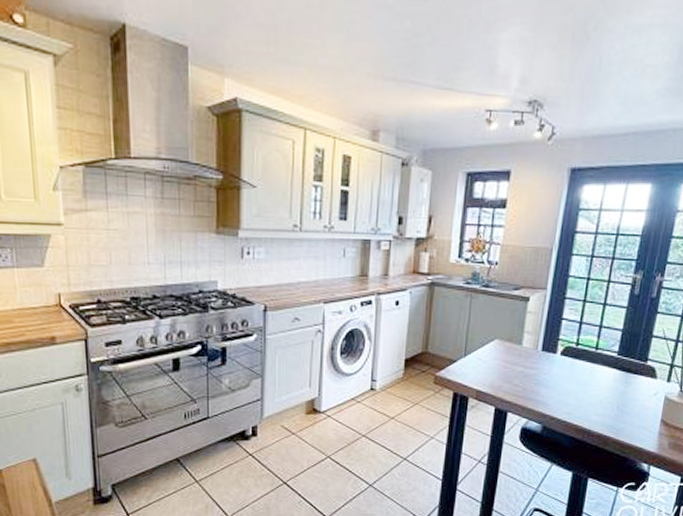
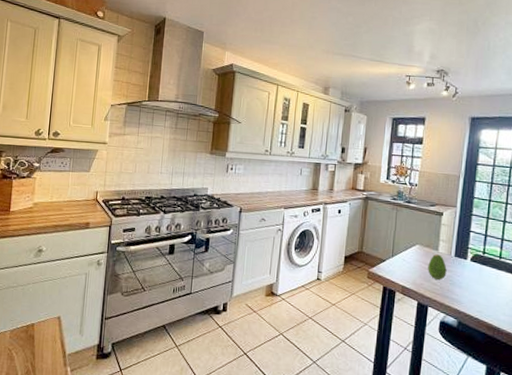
fruit: none [508,349,532,380] -> present [428,254,447,280]

